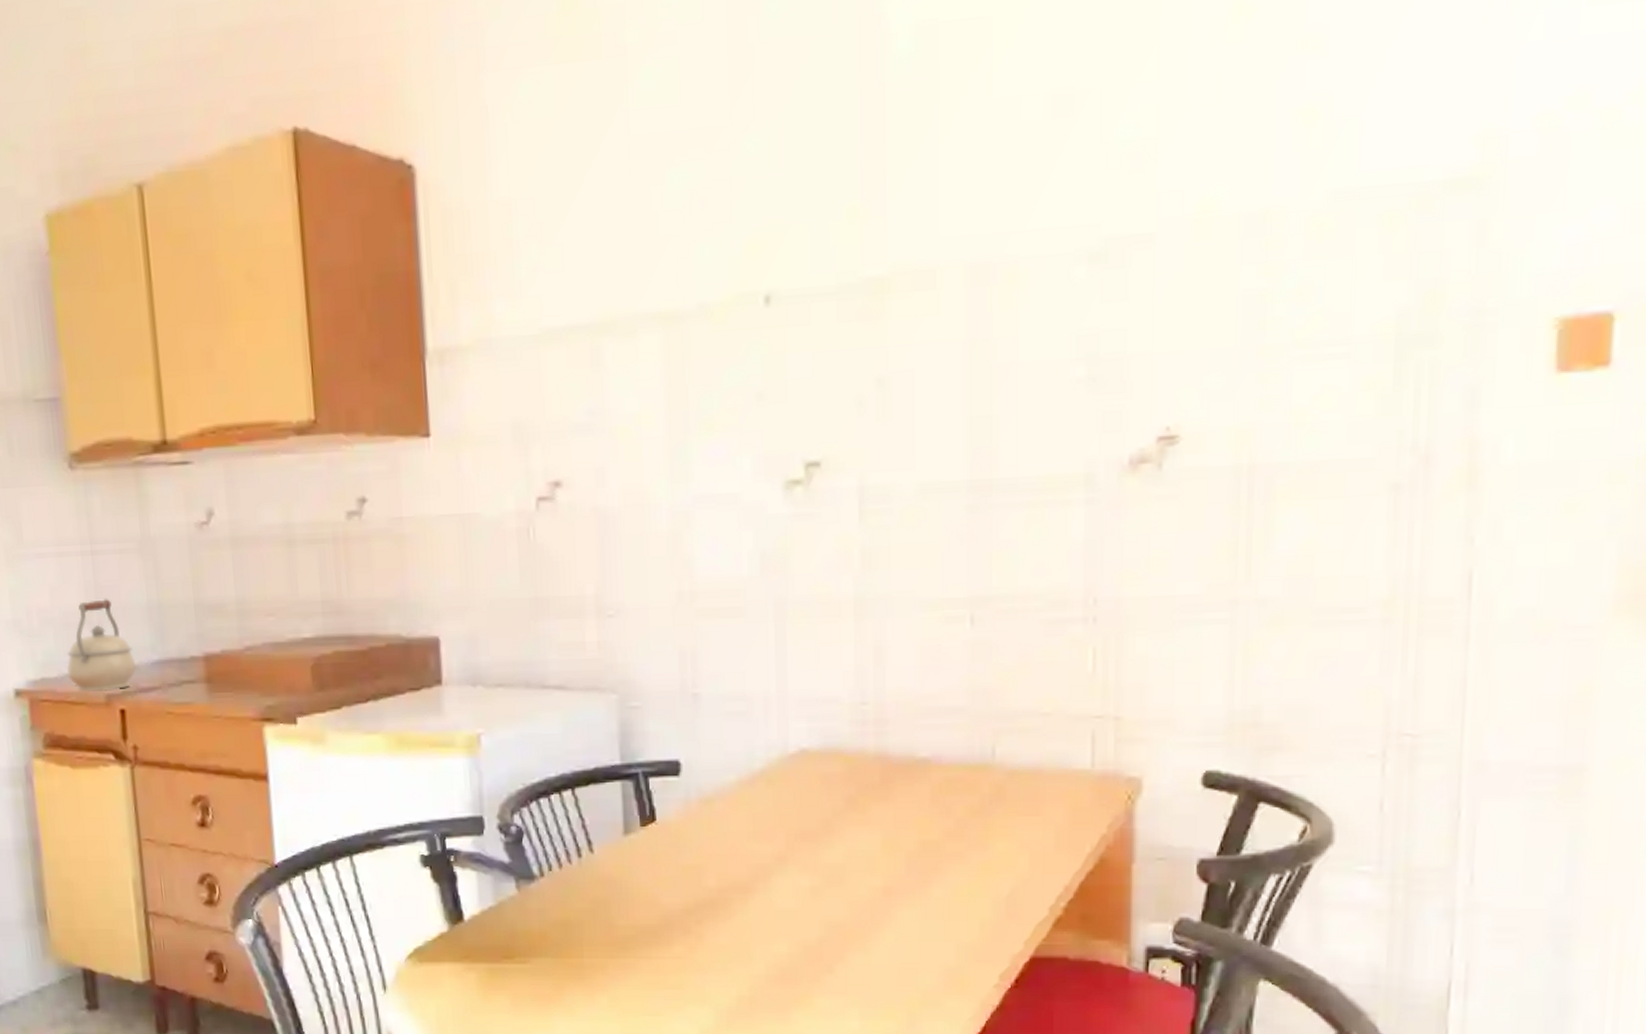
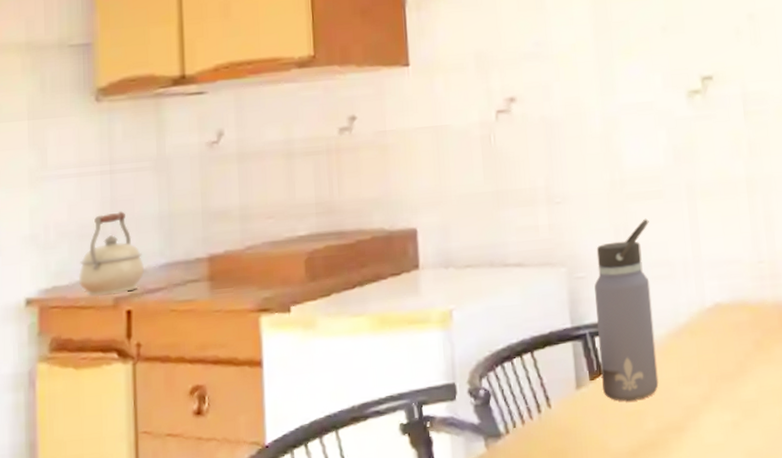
water bottle: none [651,641,724,854] -> present [594,218,659,402]

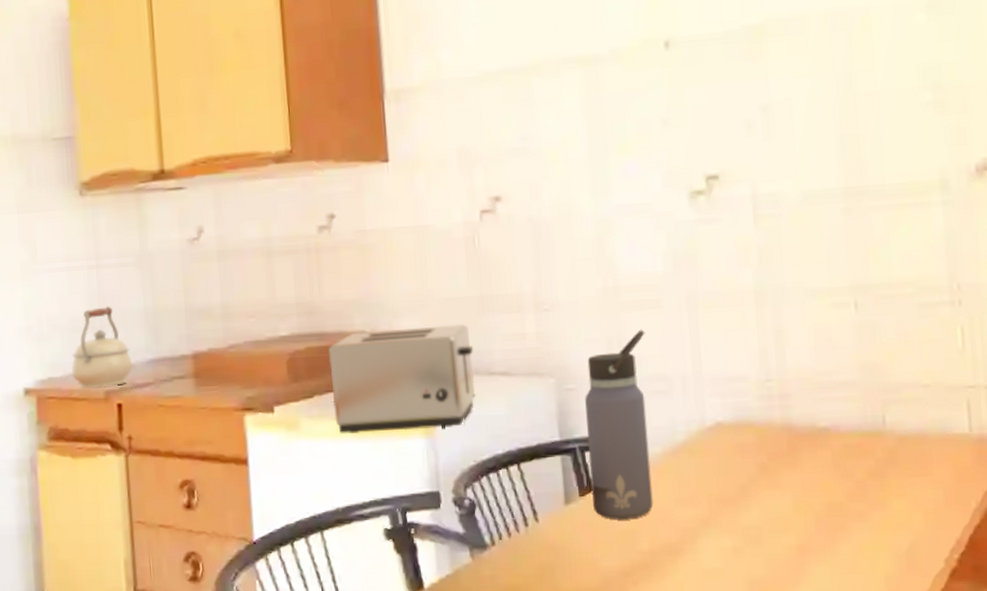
toaster: none [346,218,490,331] -> present [327,324,475,434]

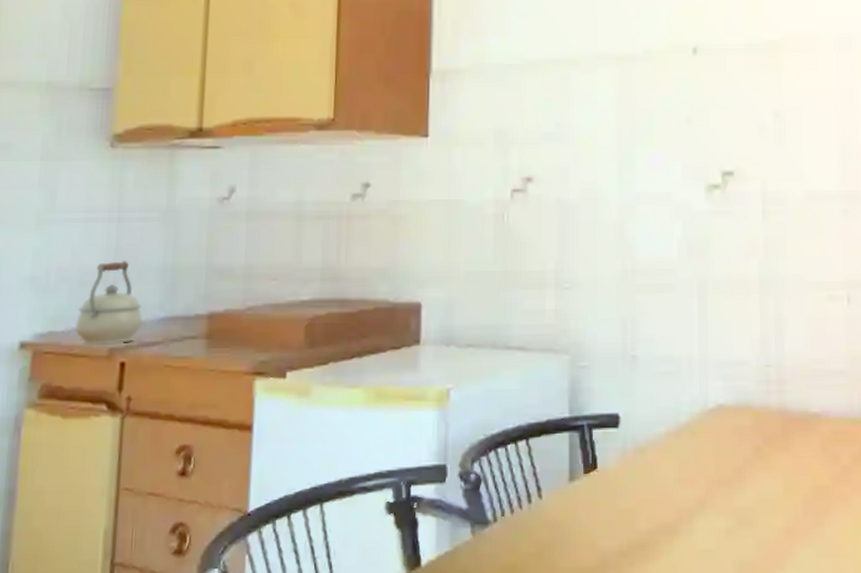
toaster: present [327,324,475,434] -> none [347,298,493,403]
water bottle: present [585,329,653,520] -> none [597,311,657,499]

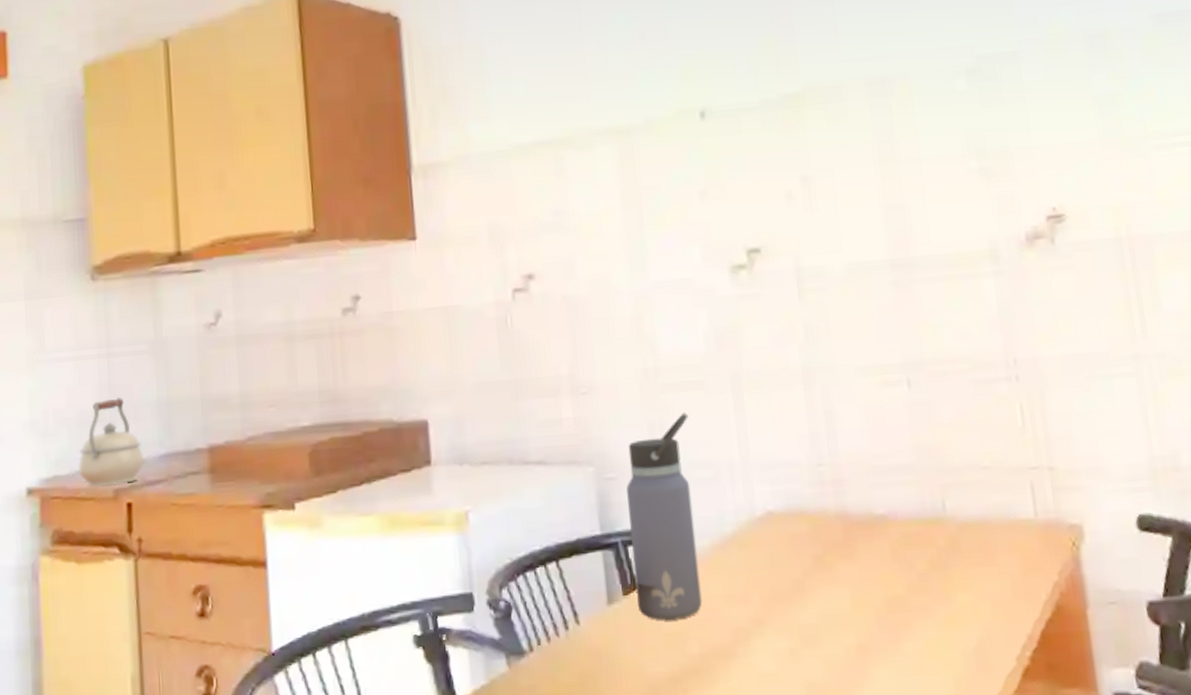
water bottle: none [597,311,657,499] -> present [626,412,702,621]

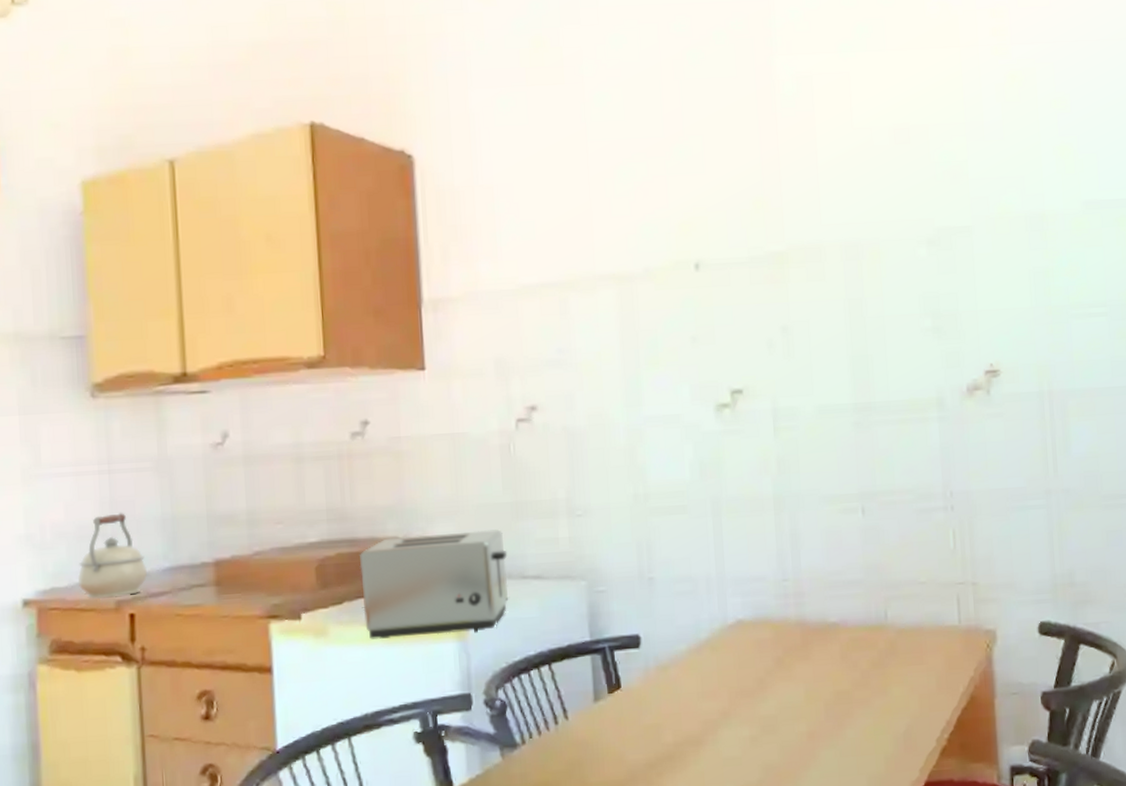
toaster: none [352,410,510,532] -> present [358,529,508,639]
water bottle: present [626,412,702,621] -> none [615,533,678,715]

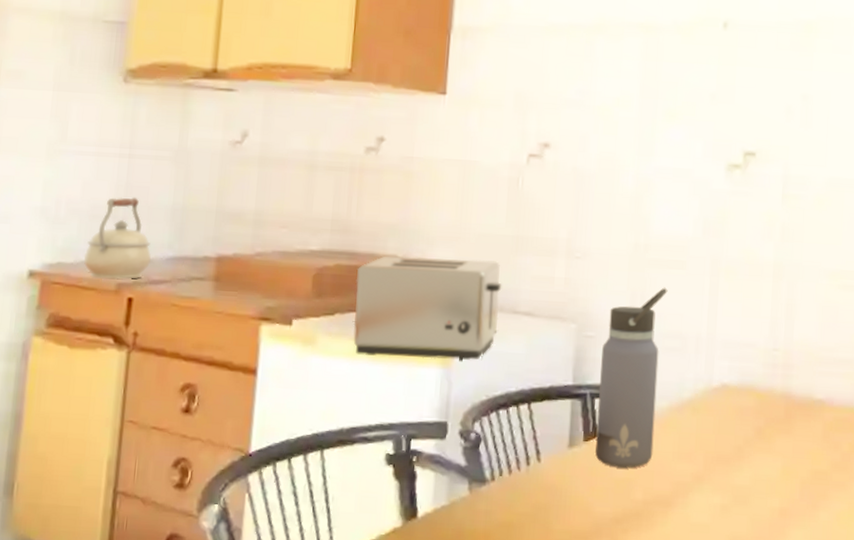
water bottle: none [615,533,678,715] -> present [595,287,668,468]

